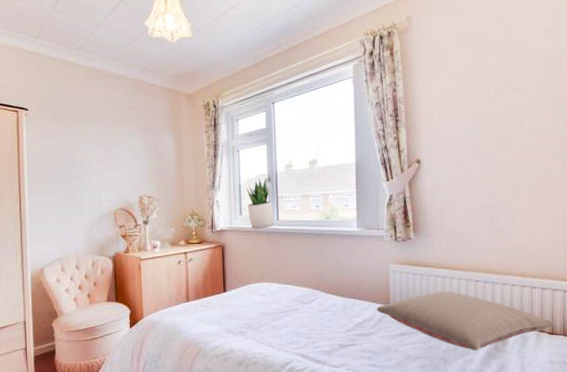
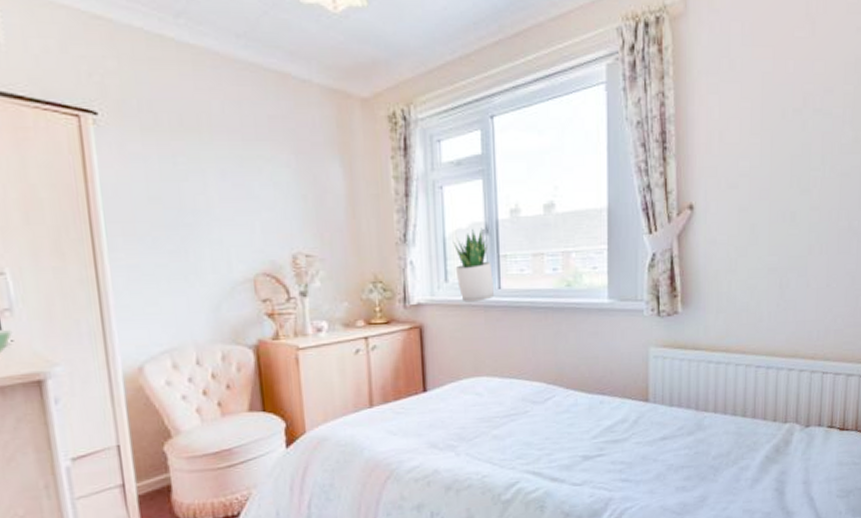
pillow: present [377,291,554,351] -> none [632,381,846,456]

